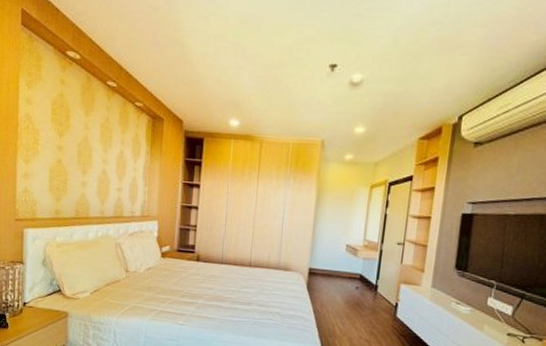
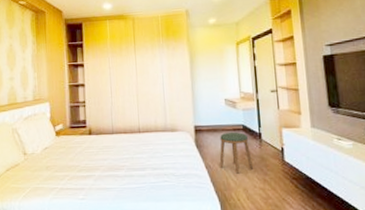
stool: none [328,279,364,323] -> present [219,131,254,174]

